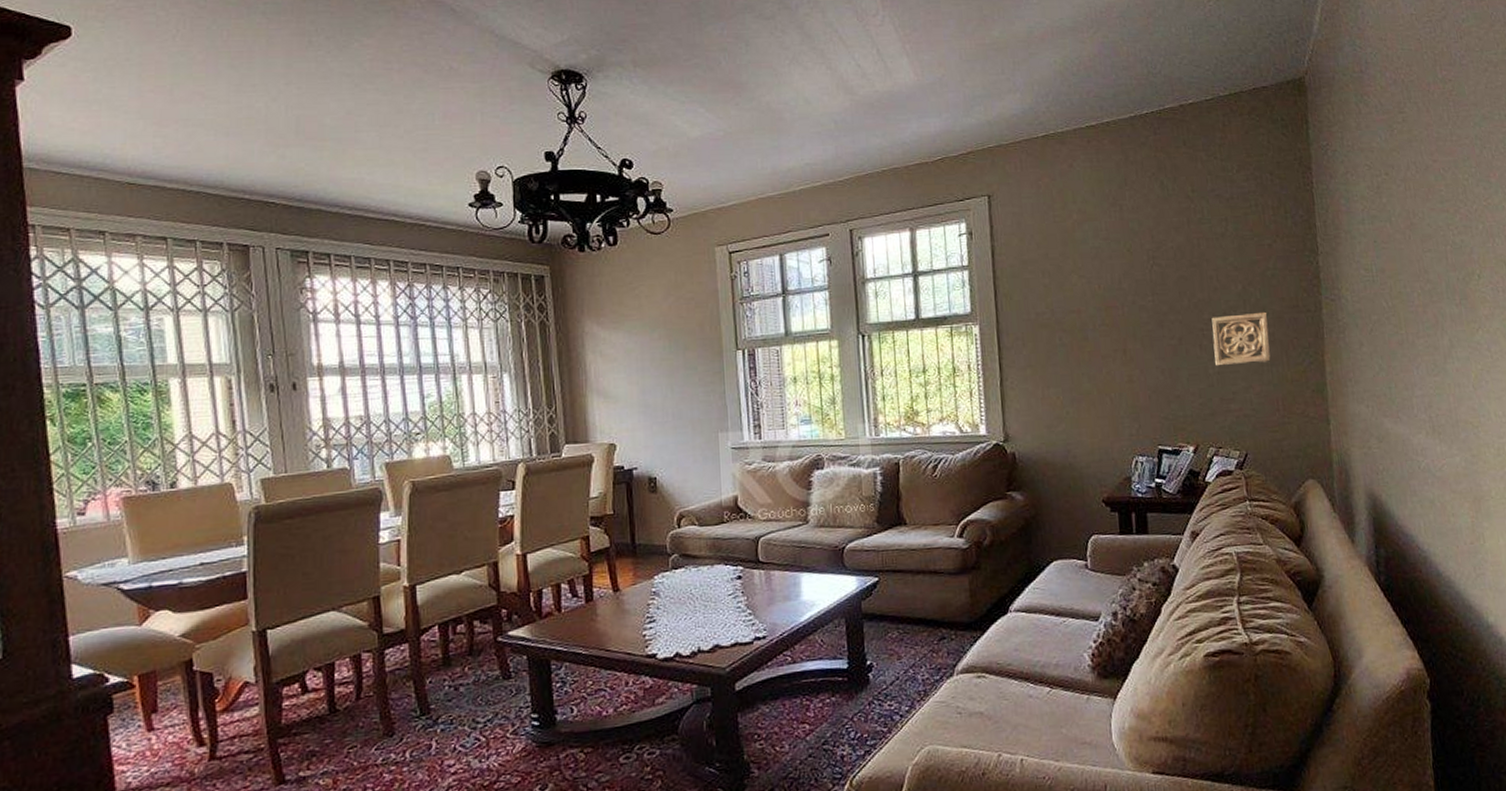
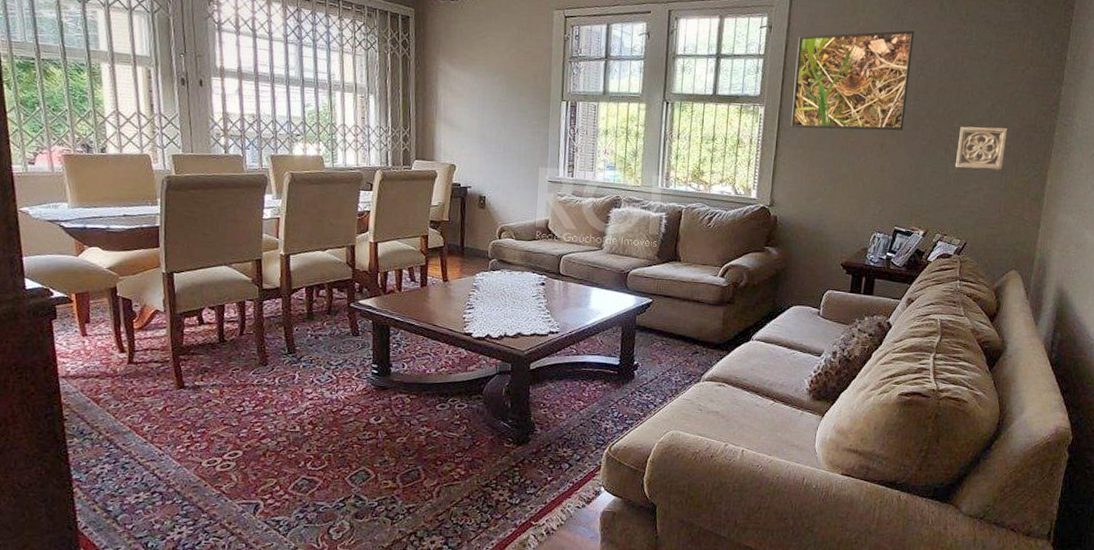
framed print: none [1005,216,1146,345] -> present [791,30,915,131]

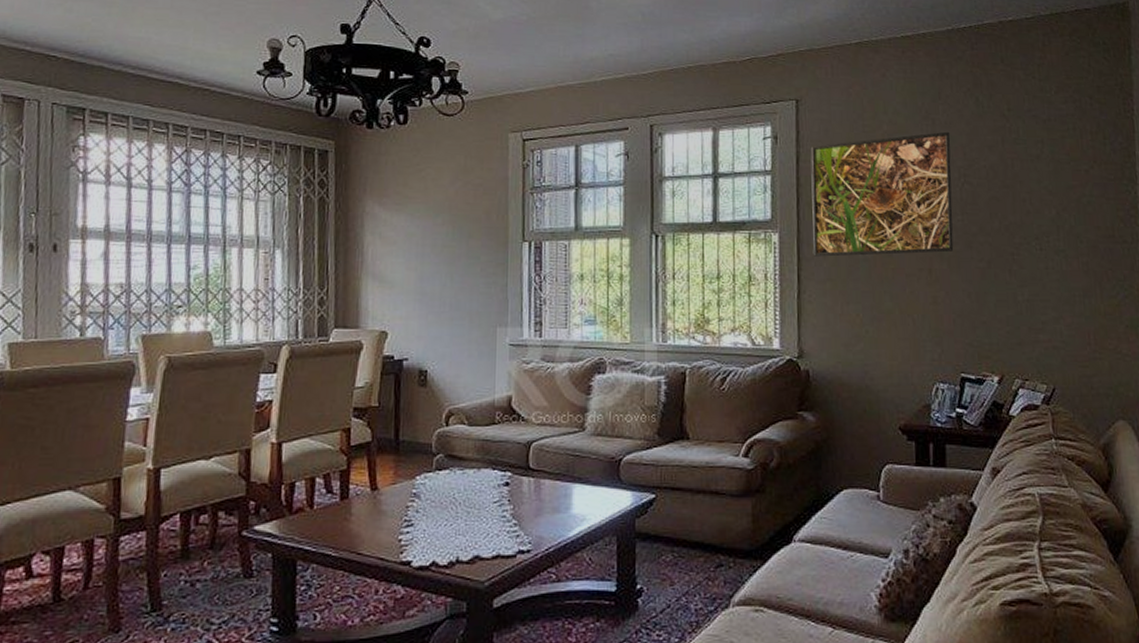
wall ornament: present [956,126,1008,170] -> none [1023,239,1083,294]

